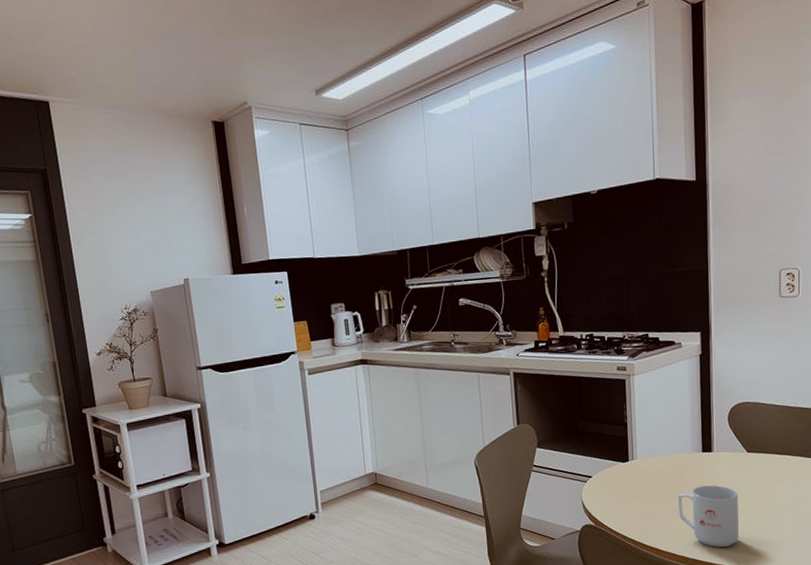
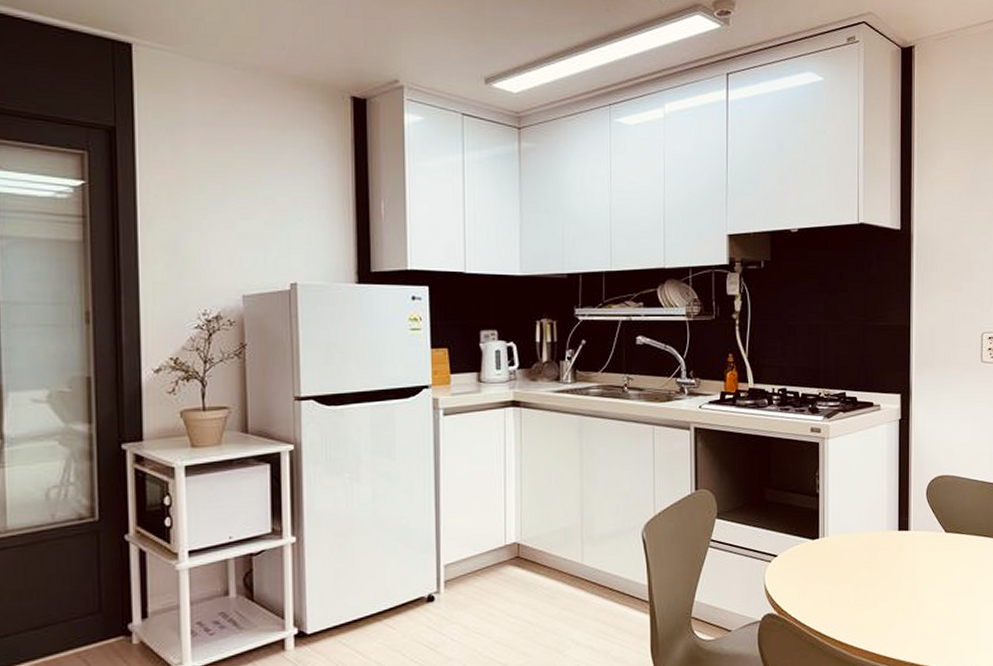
mug: present [677,485,739,548] -> none [870,569,936,643]

